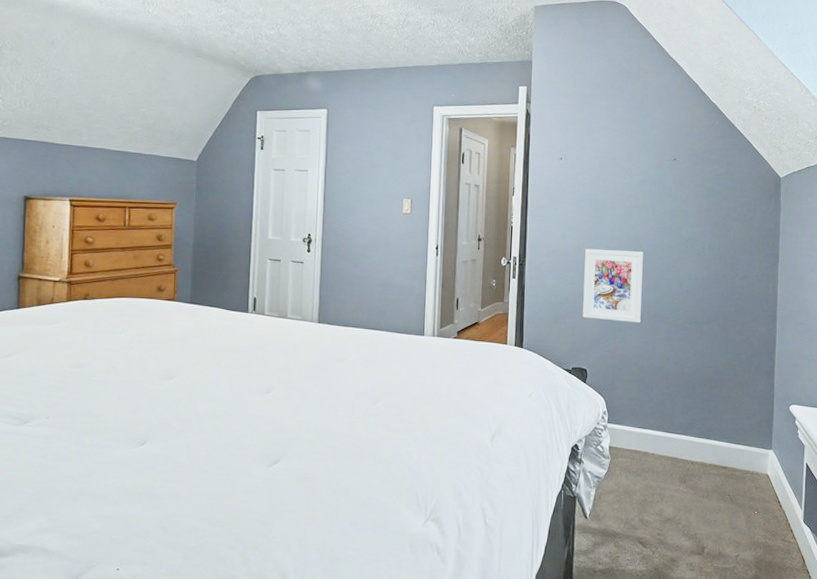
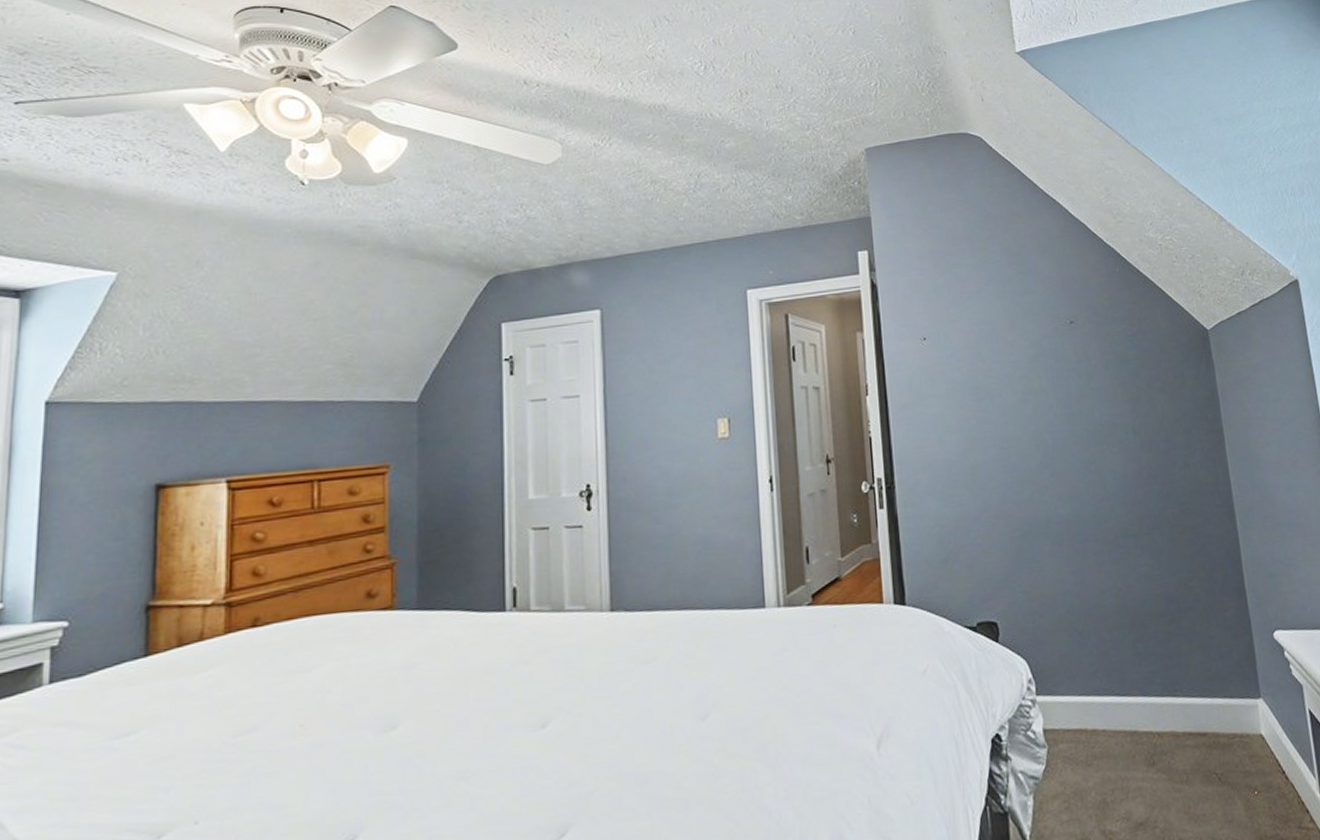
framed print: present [582,248,643,323] -> none [972,449,1061,550]

